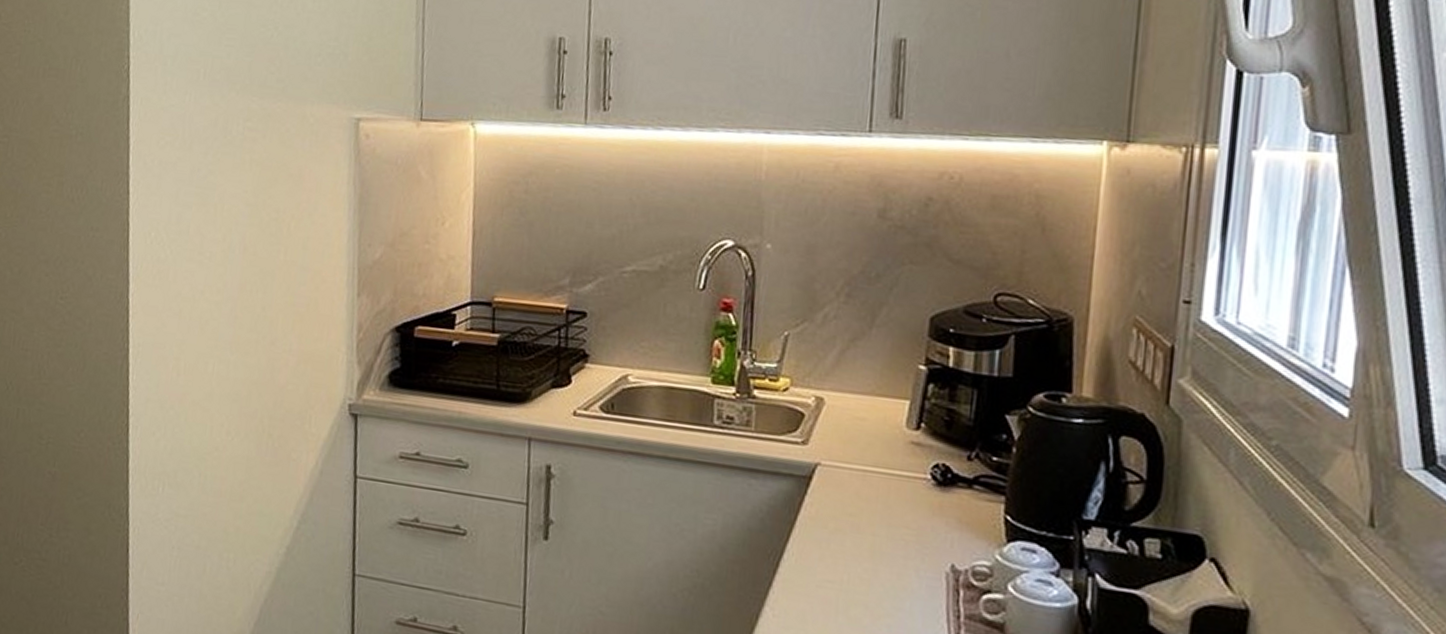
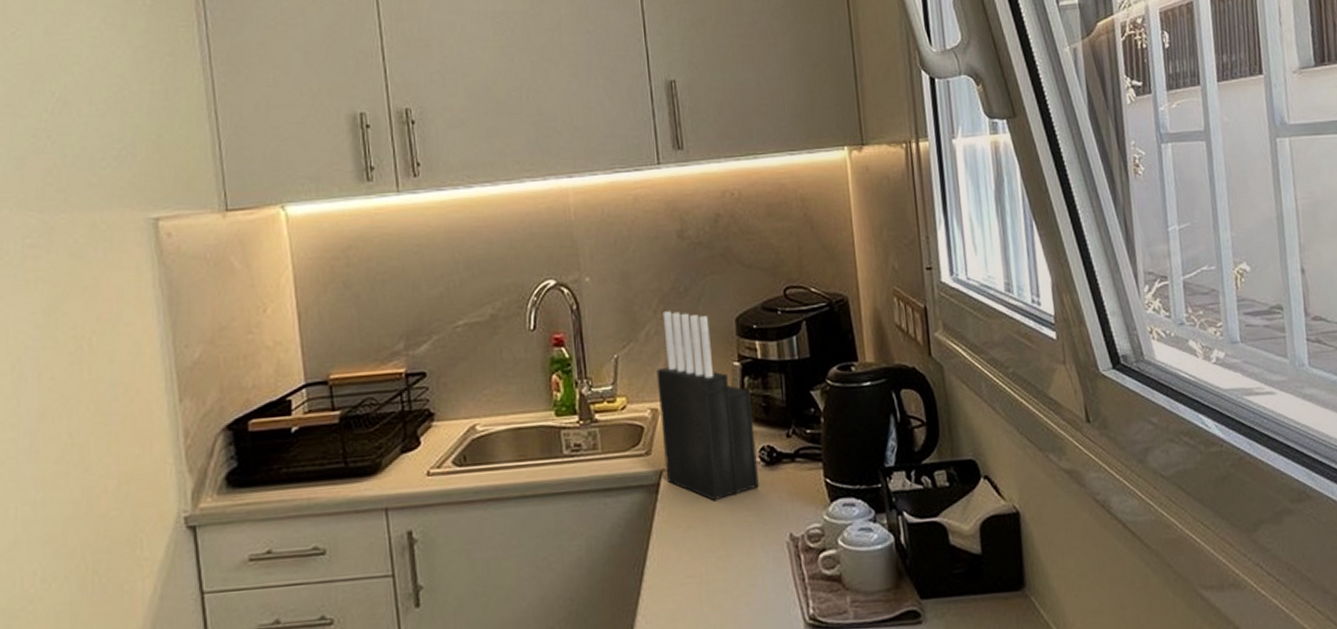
knife block: none [820,295,933,510] -> present [656,311,759,501]

